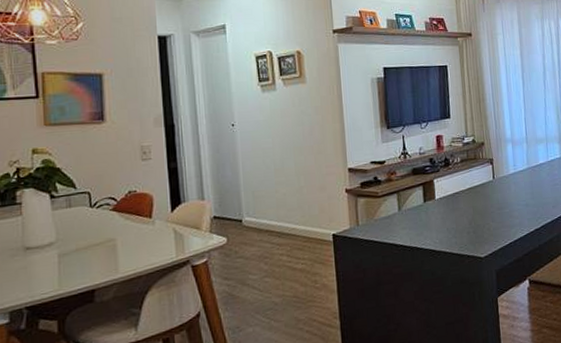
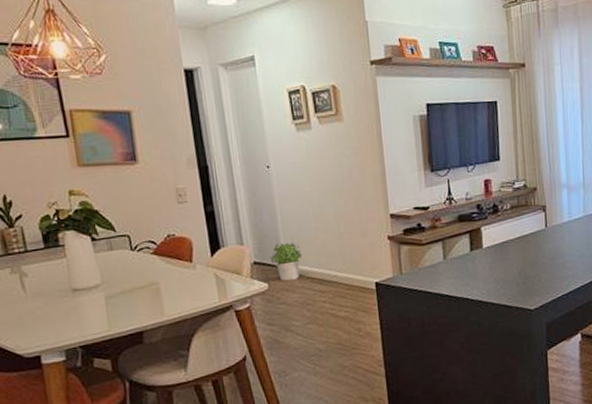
potted plant: none [230,196,262,235] -> present [270,242,302,281]

